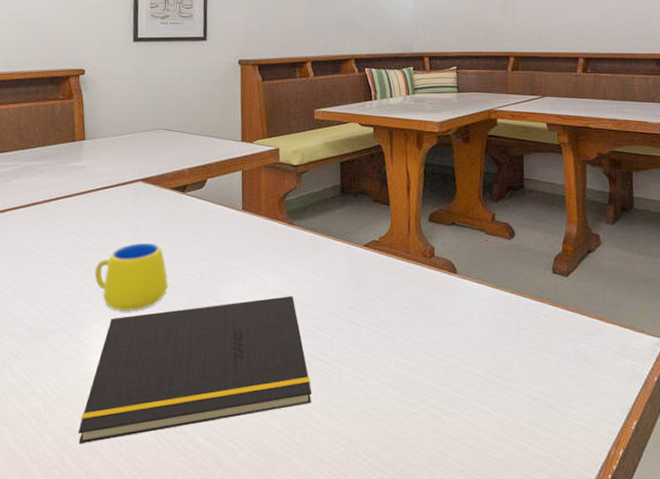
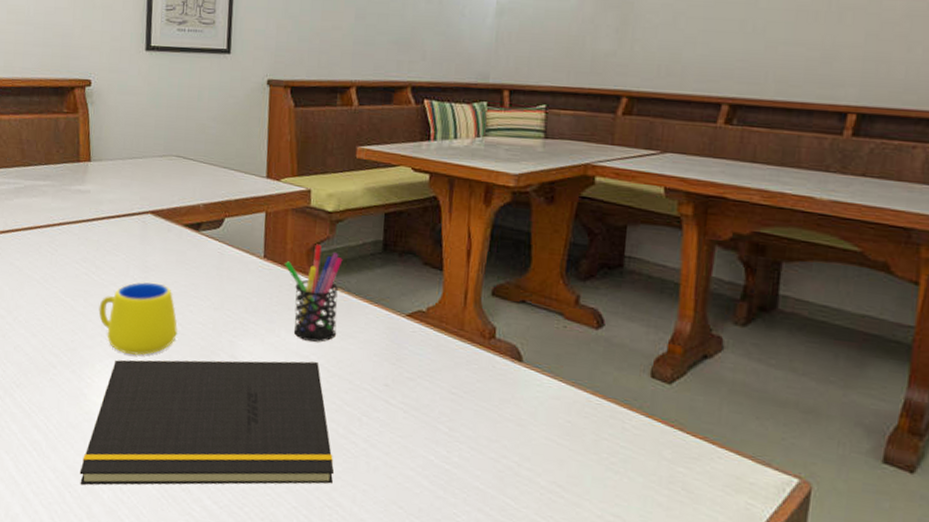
pen holder: none [260,193,309,278] -> present [285,244,343,342]

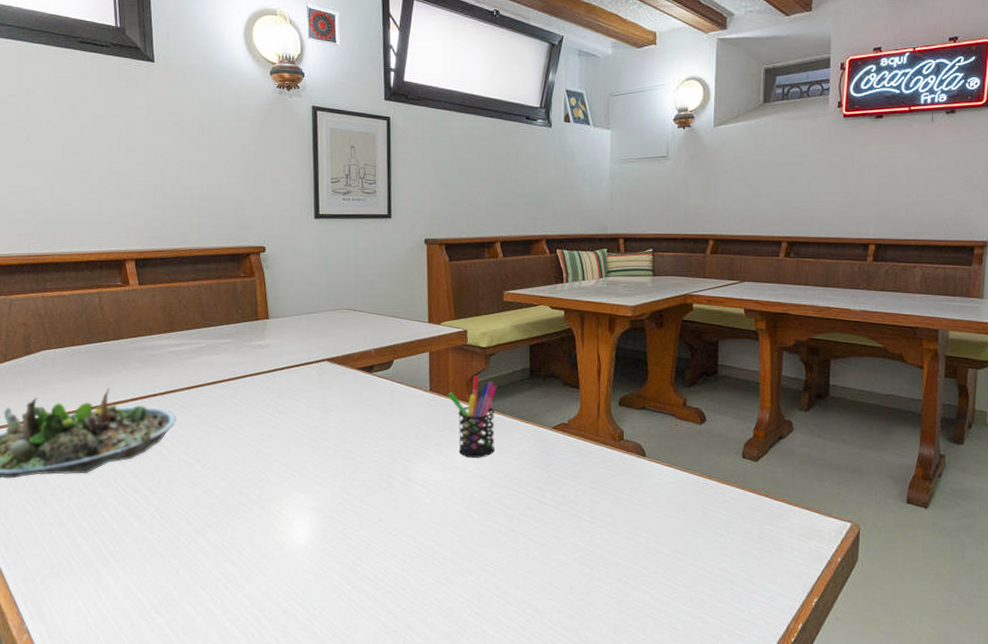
notepad: present [79,360,334,485] -> none [273,474,499,608]
mug: present [98,282,178,356] -> none [283,421,357,486]

